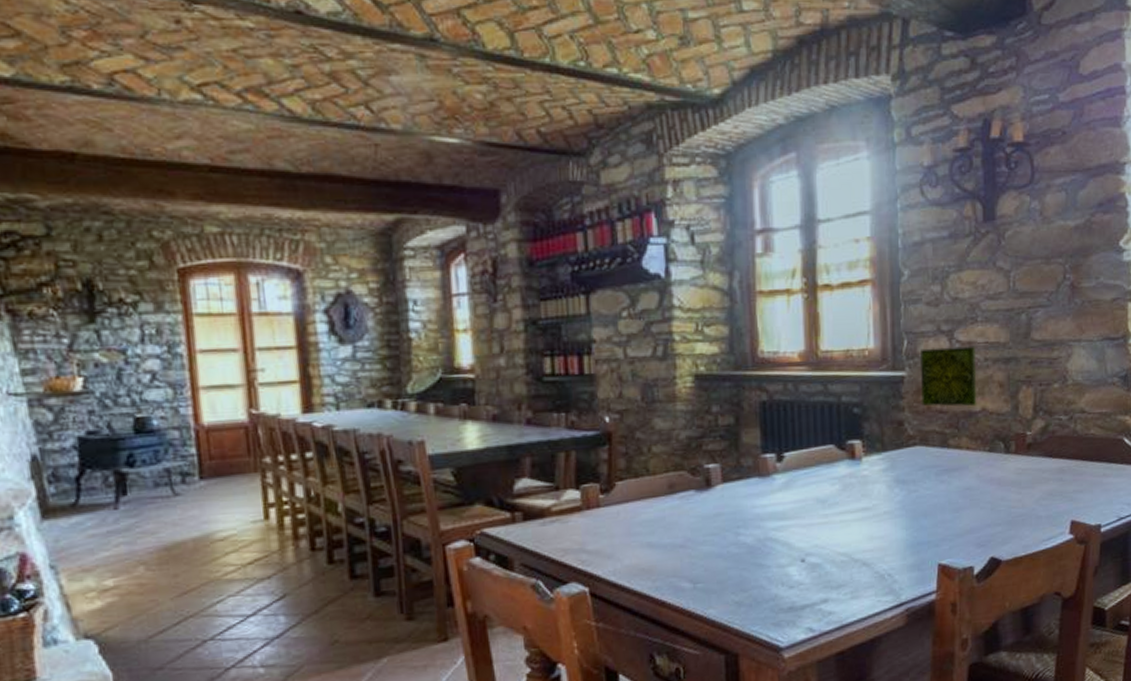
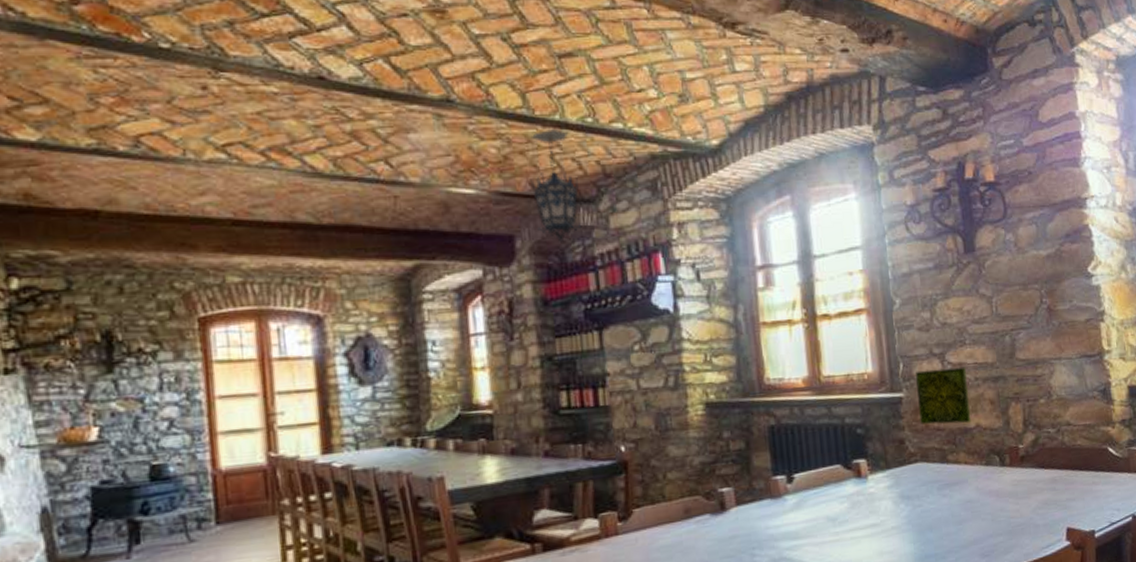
hanging lantern: none [517,72,571,200] -> present [530,128,582,243]

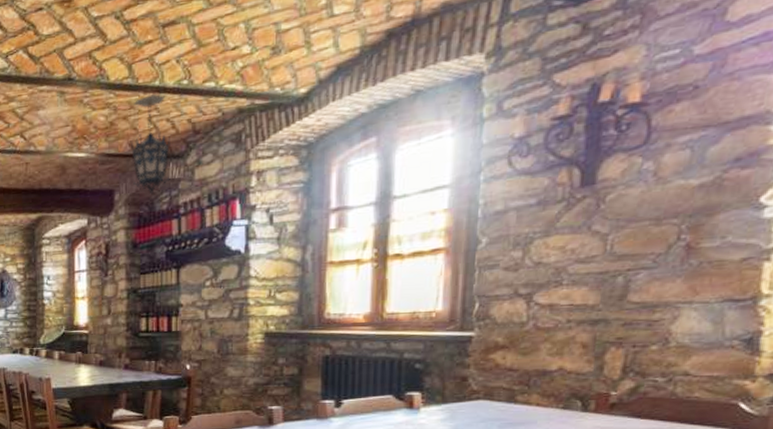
decorative tile: present [916,366,971,425] -> none [489,308,557,366]

